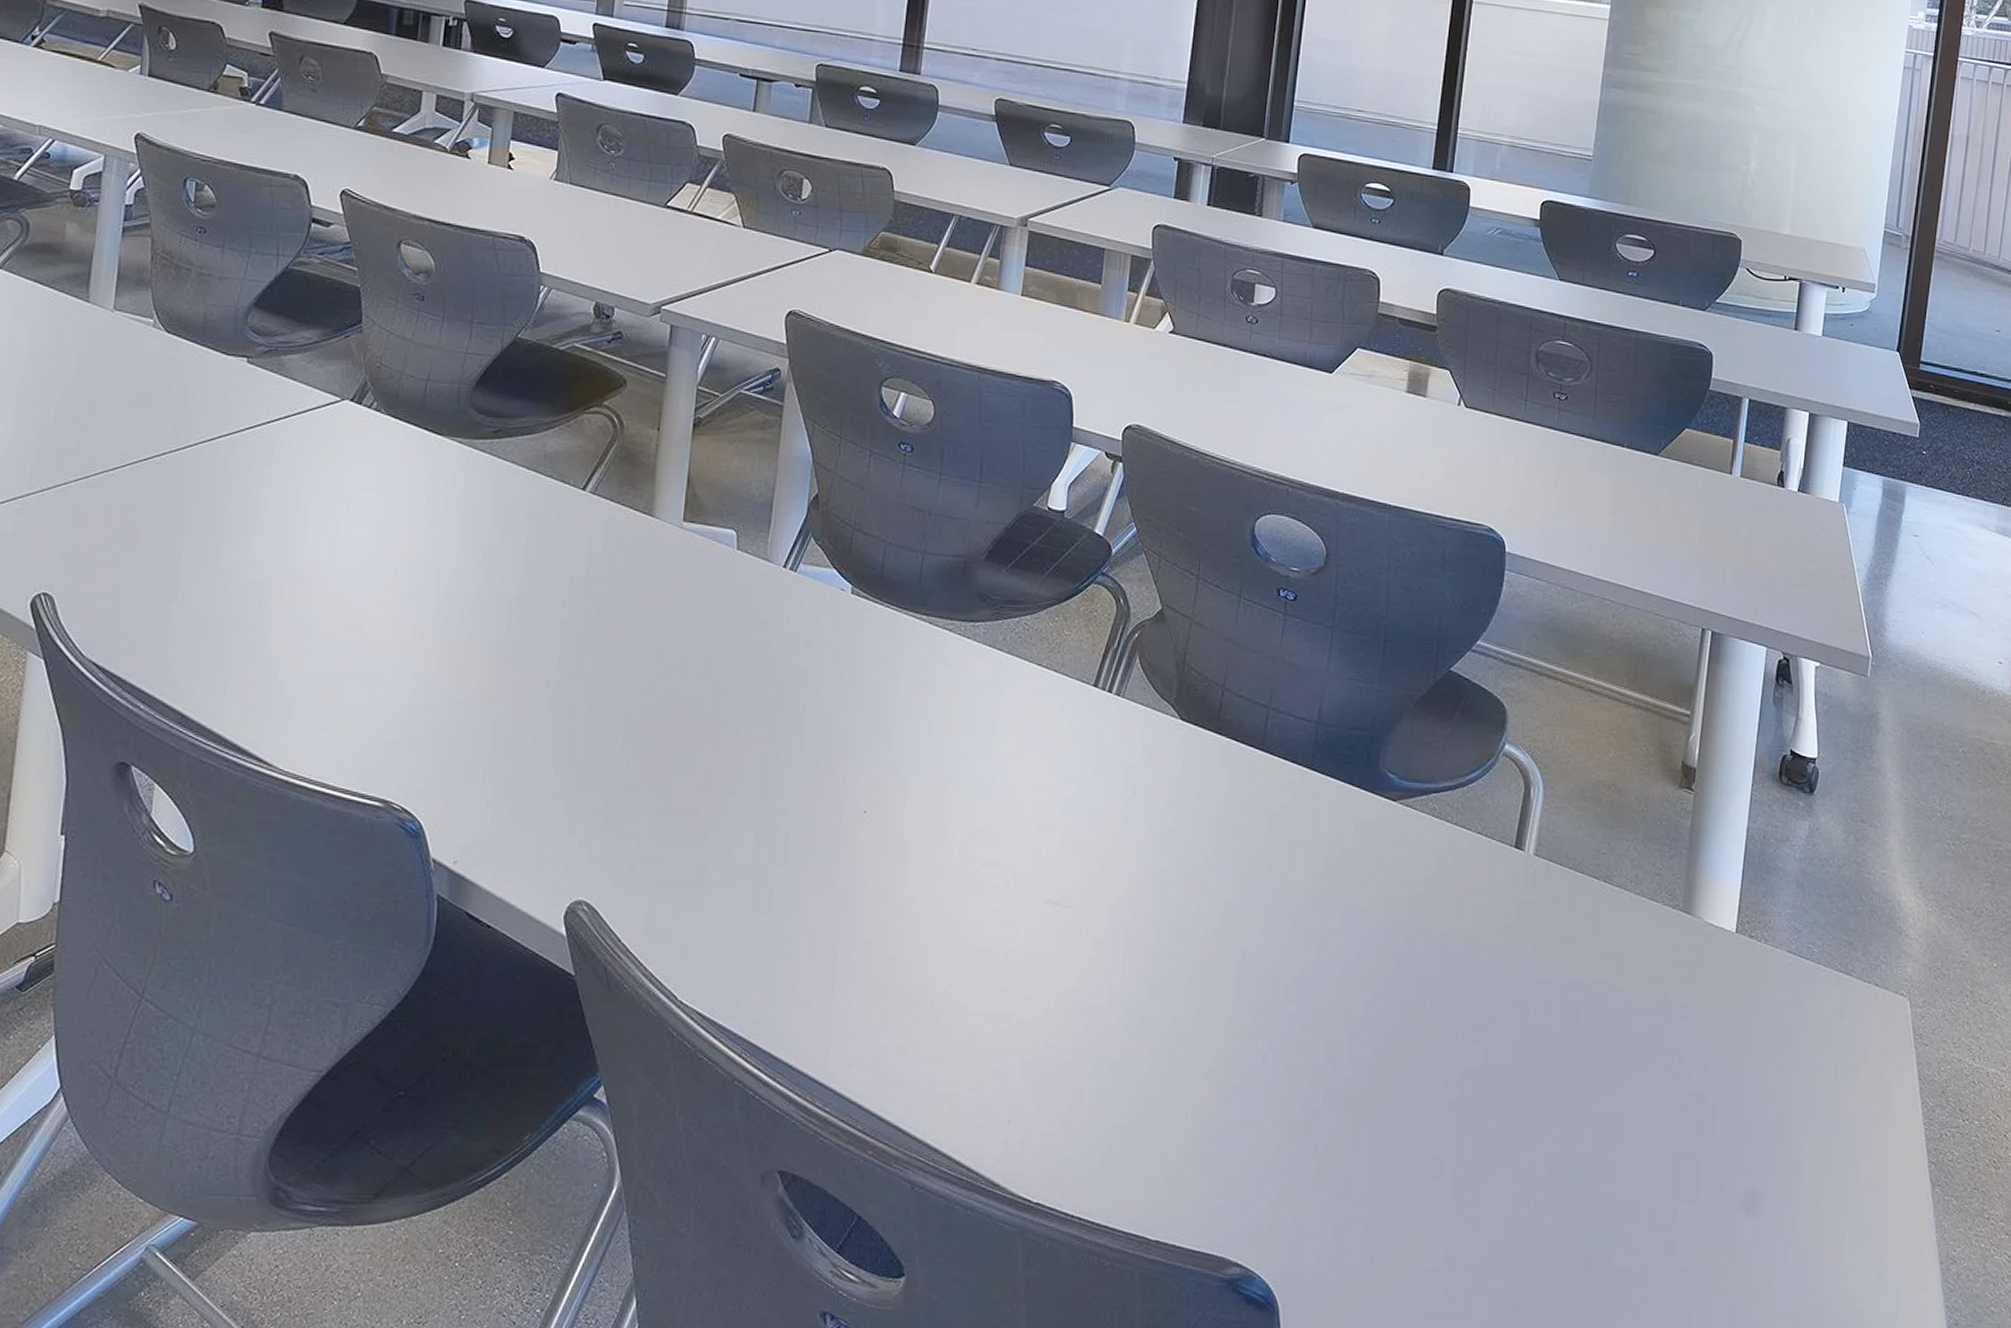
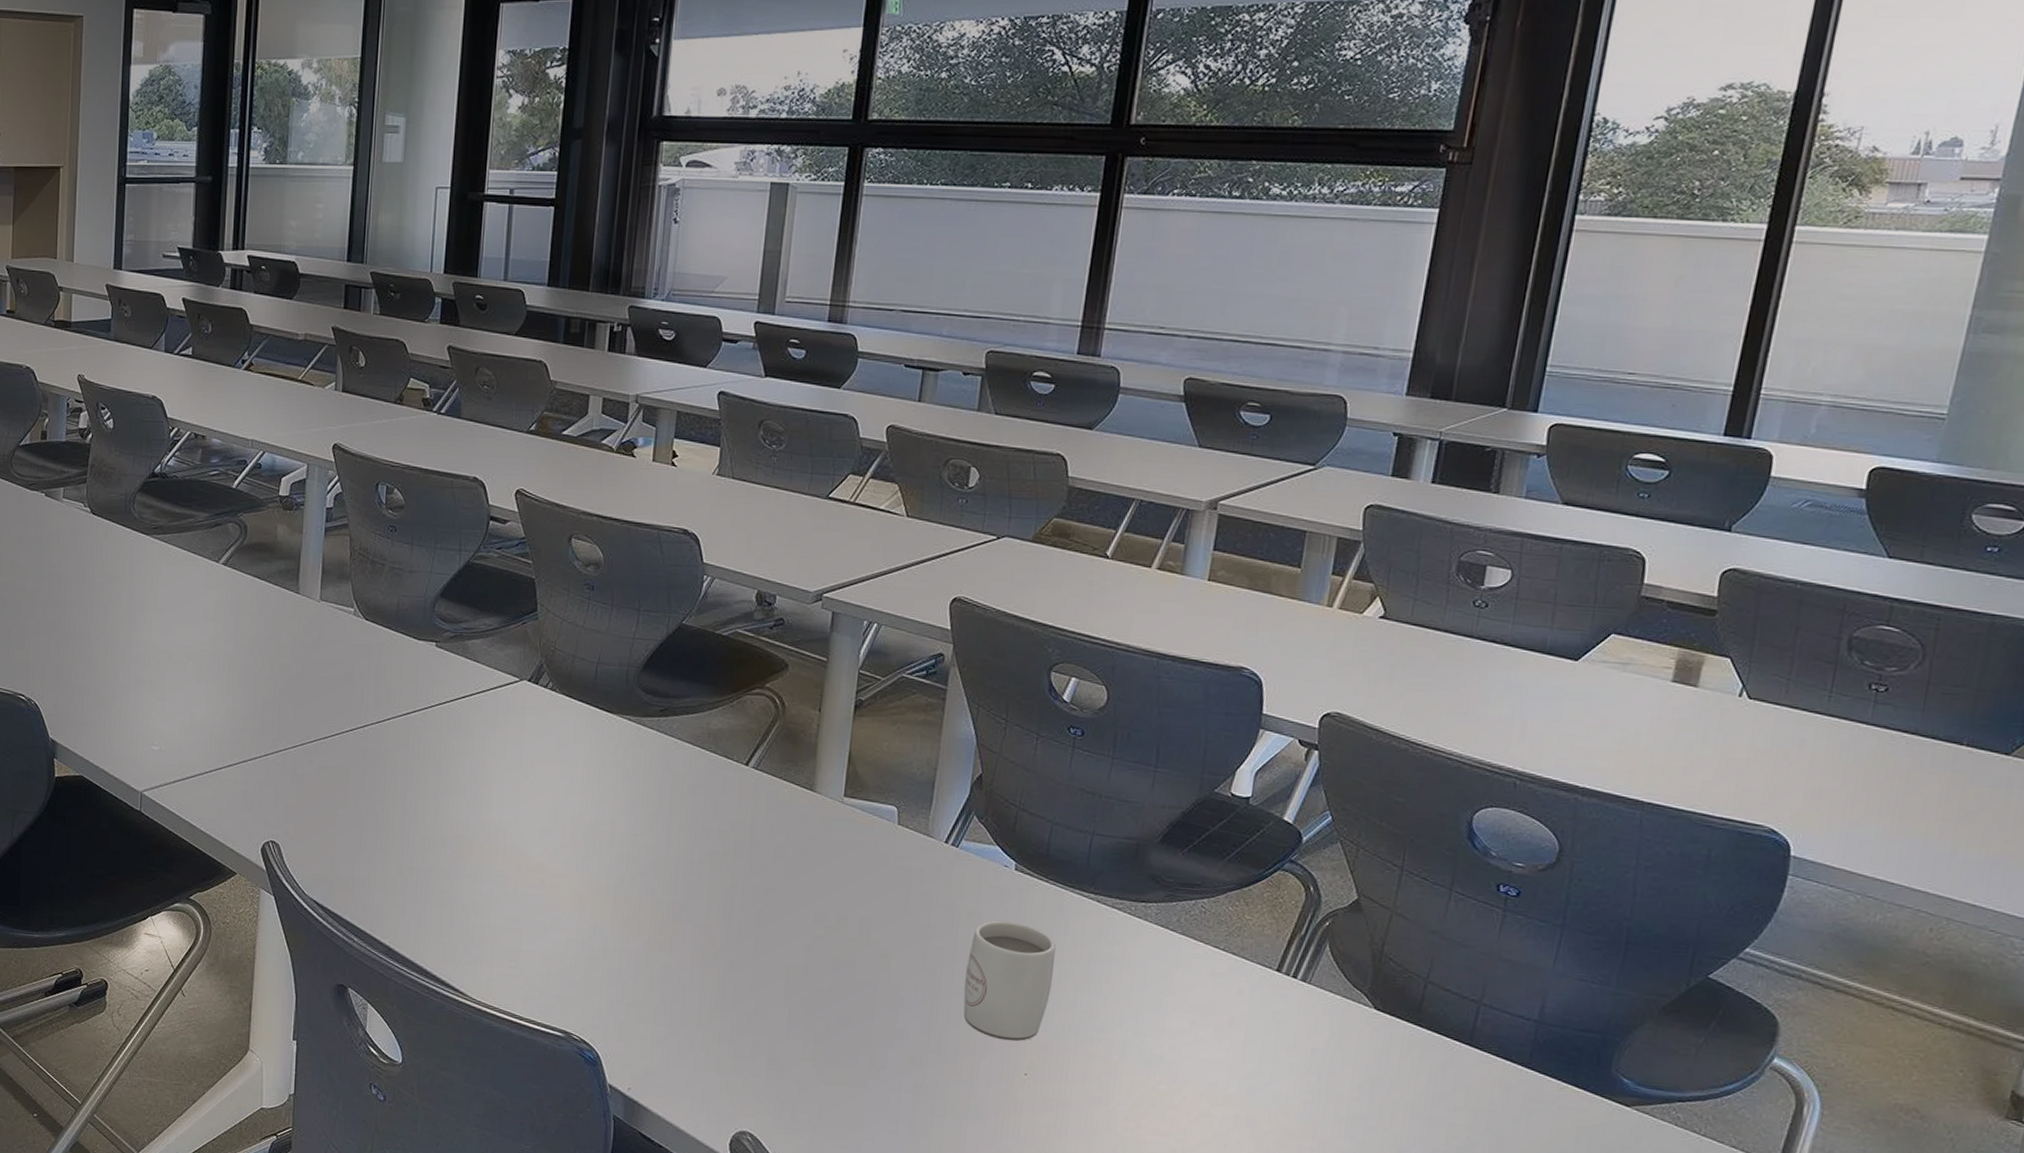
mug: none [803,648,892,777] -> present [963,920,1056,1042]

